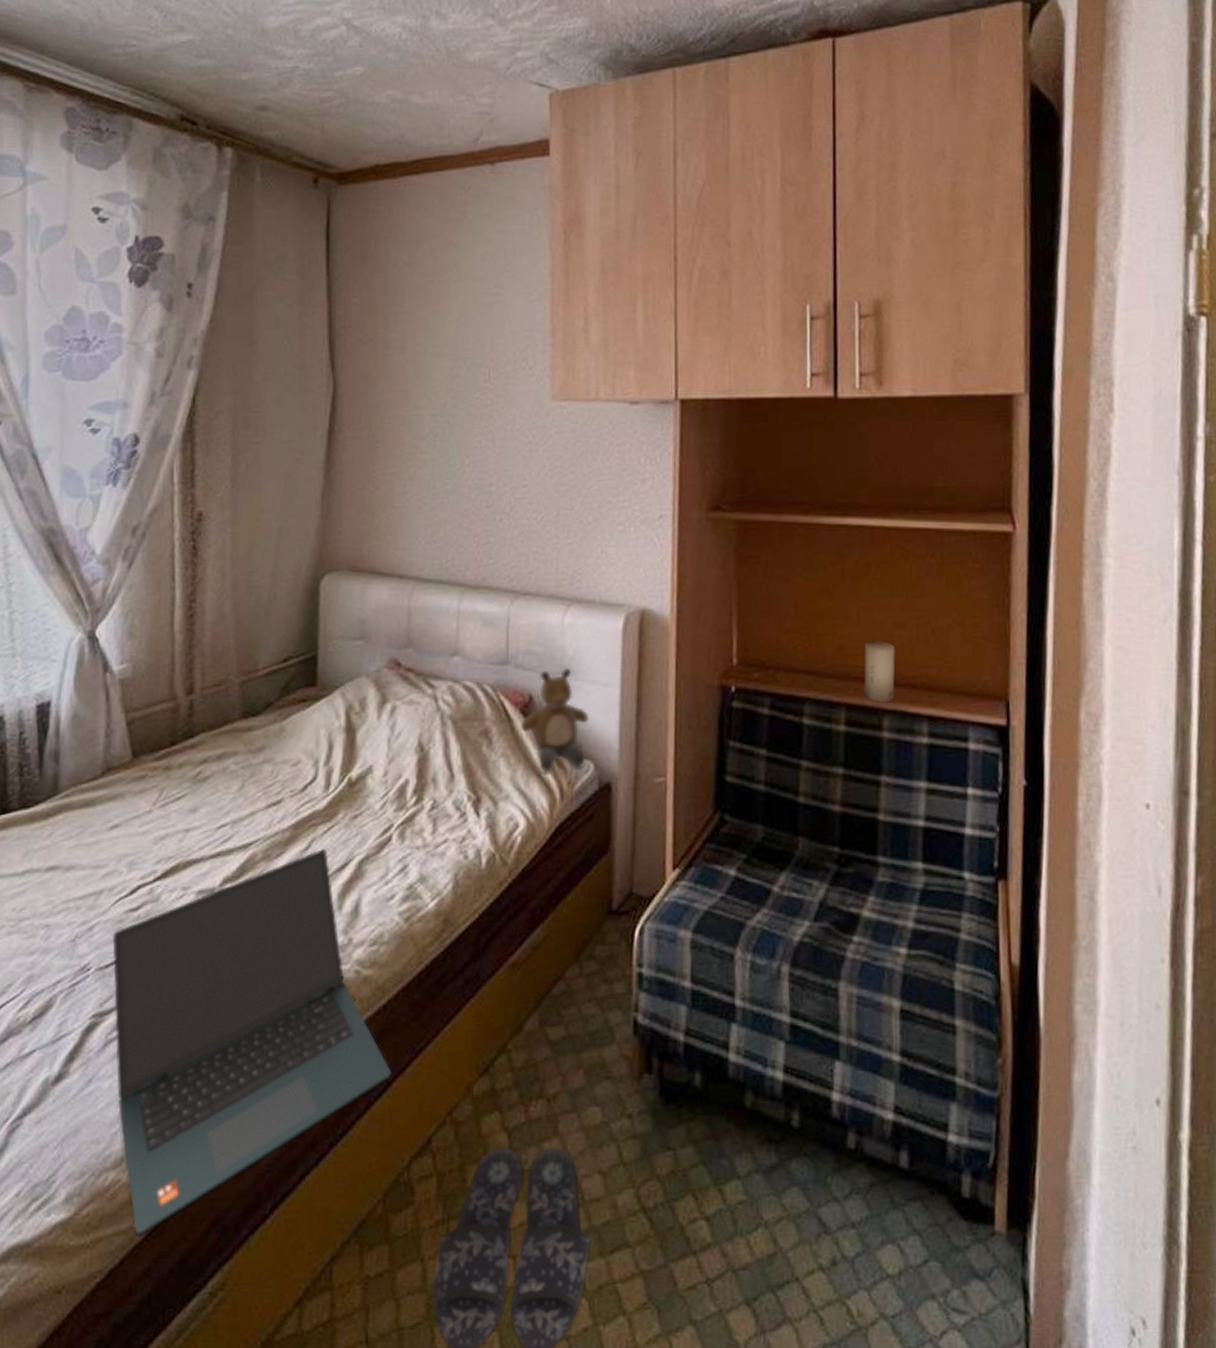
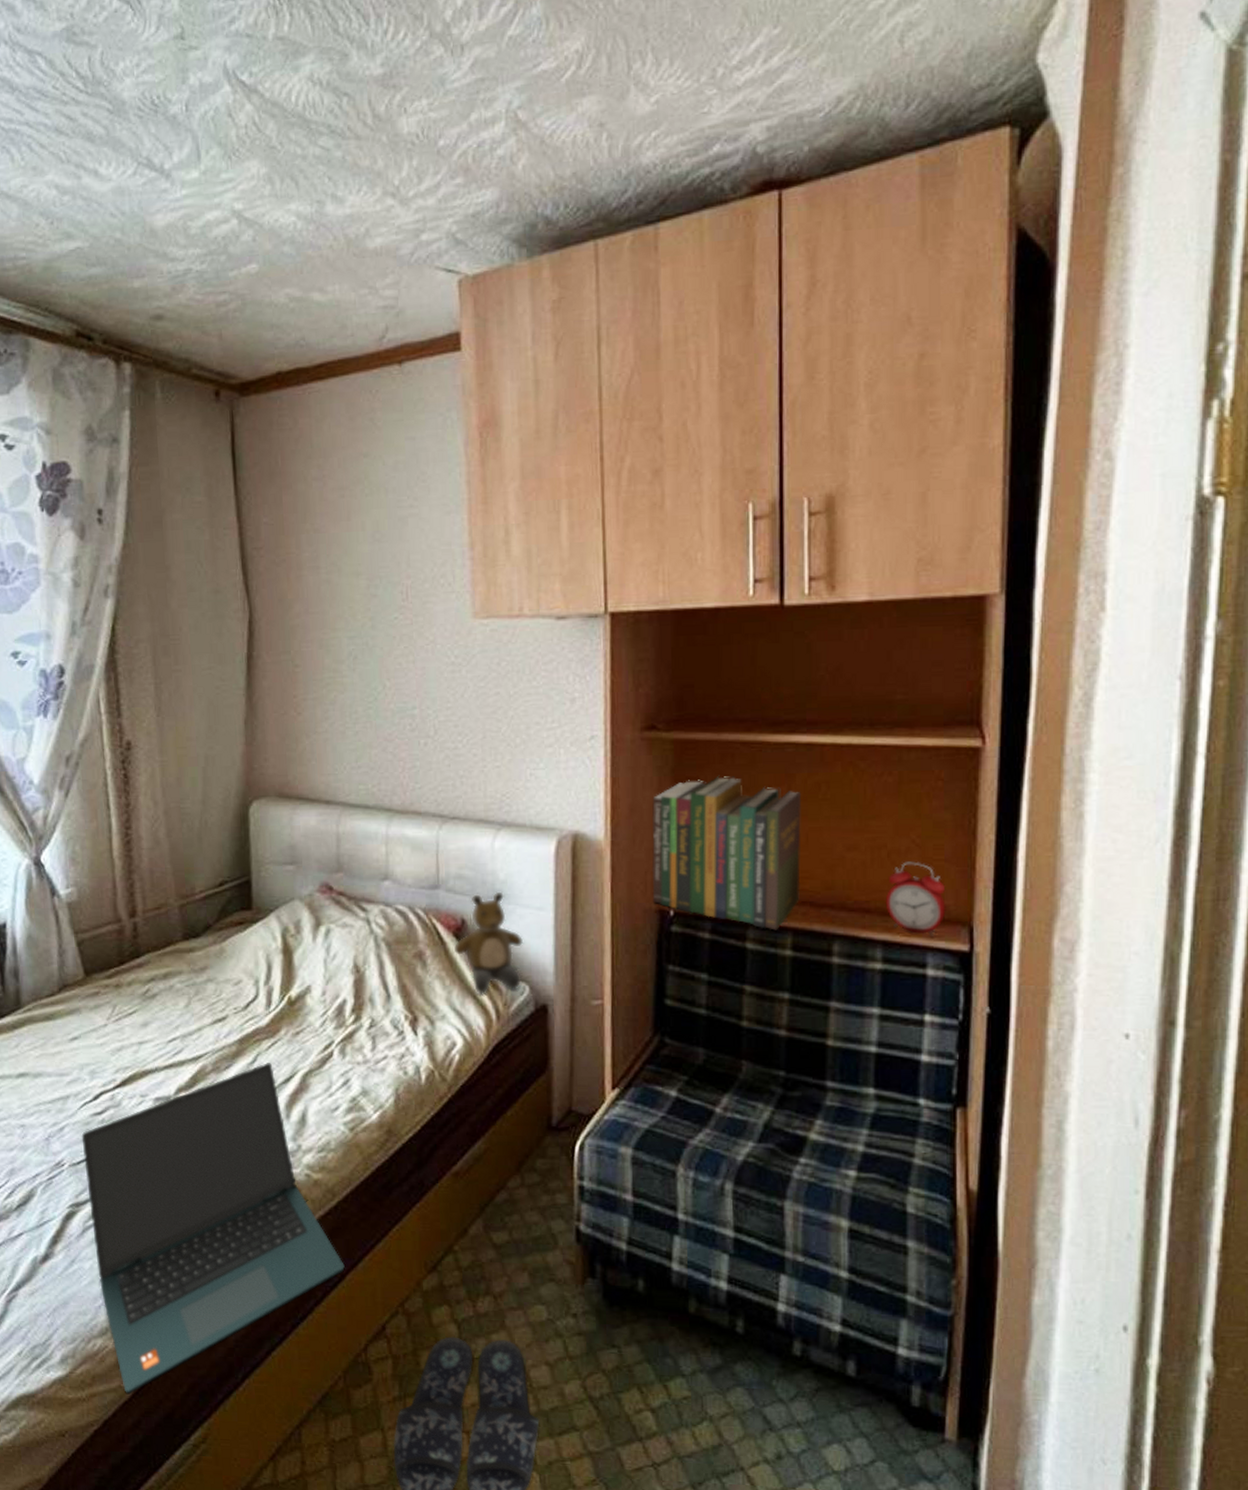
books: none [714,555,854,706] -> present [651,775,802,931]
candle: present [864,641,895,703] -> none [812,864,847,928]
alarm clock: none [930,639,985,711] -> present [885,861,946,936]

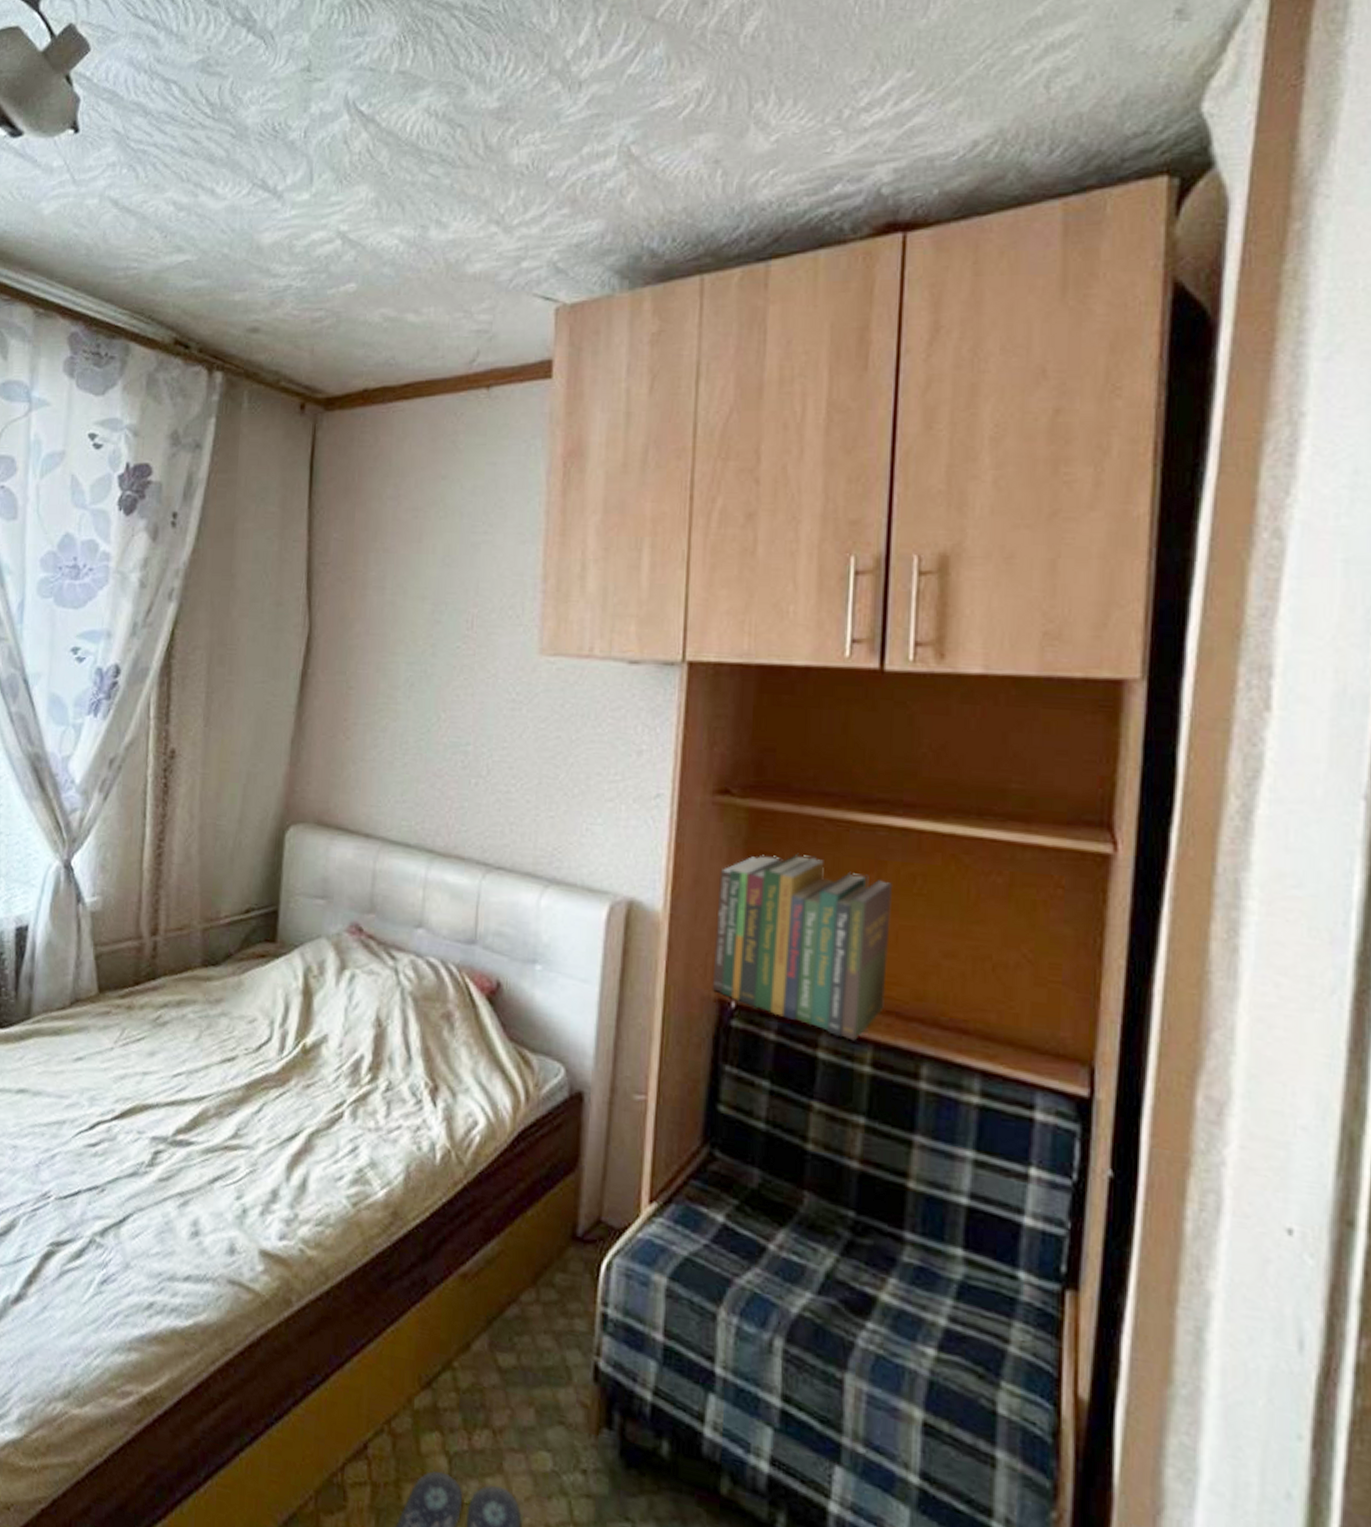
laptop: present [81,1063,345,1395] -> none [68,1114,330,1474]
bear: present [453,891,524,994] -> none [485,955,564,1070]
alarm clock: present [885,861,946,936] -> none [987,979,1063,1073]

